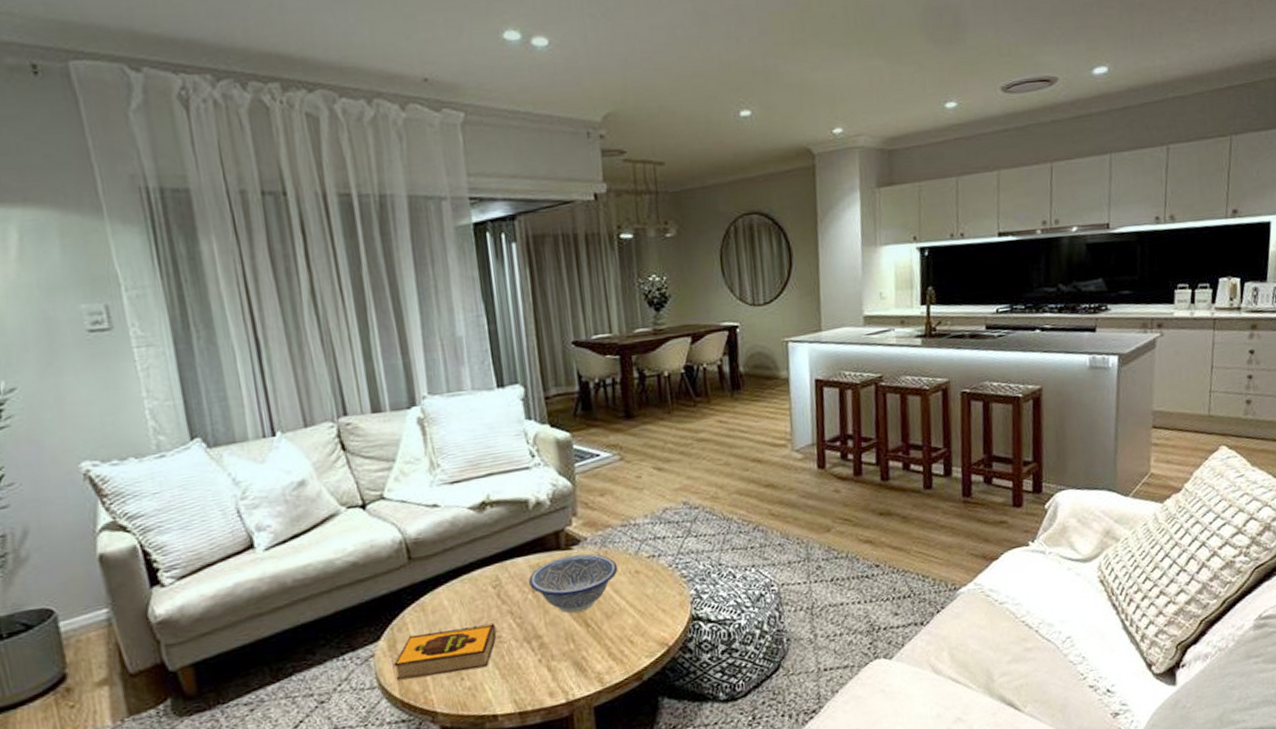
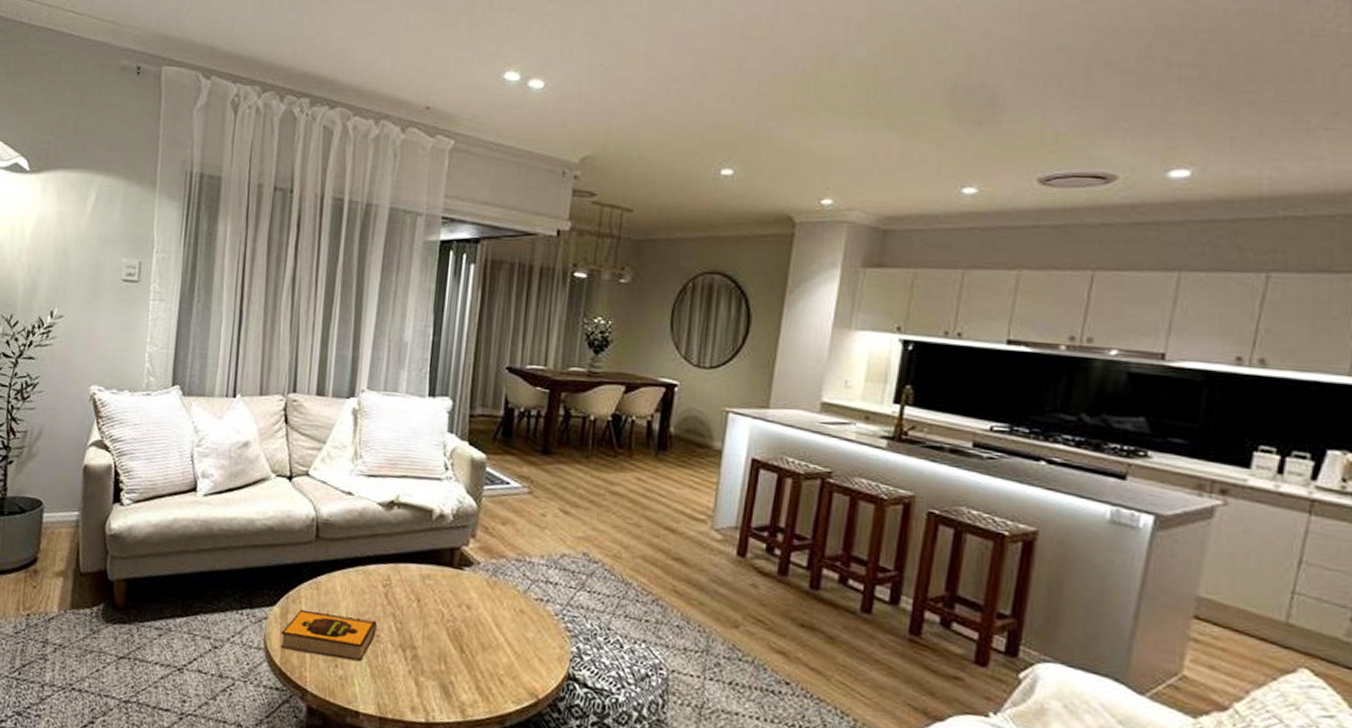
decorative bowl: present [529,553,618,613] -> none [416,574,504,635]

